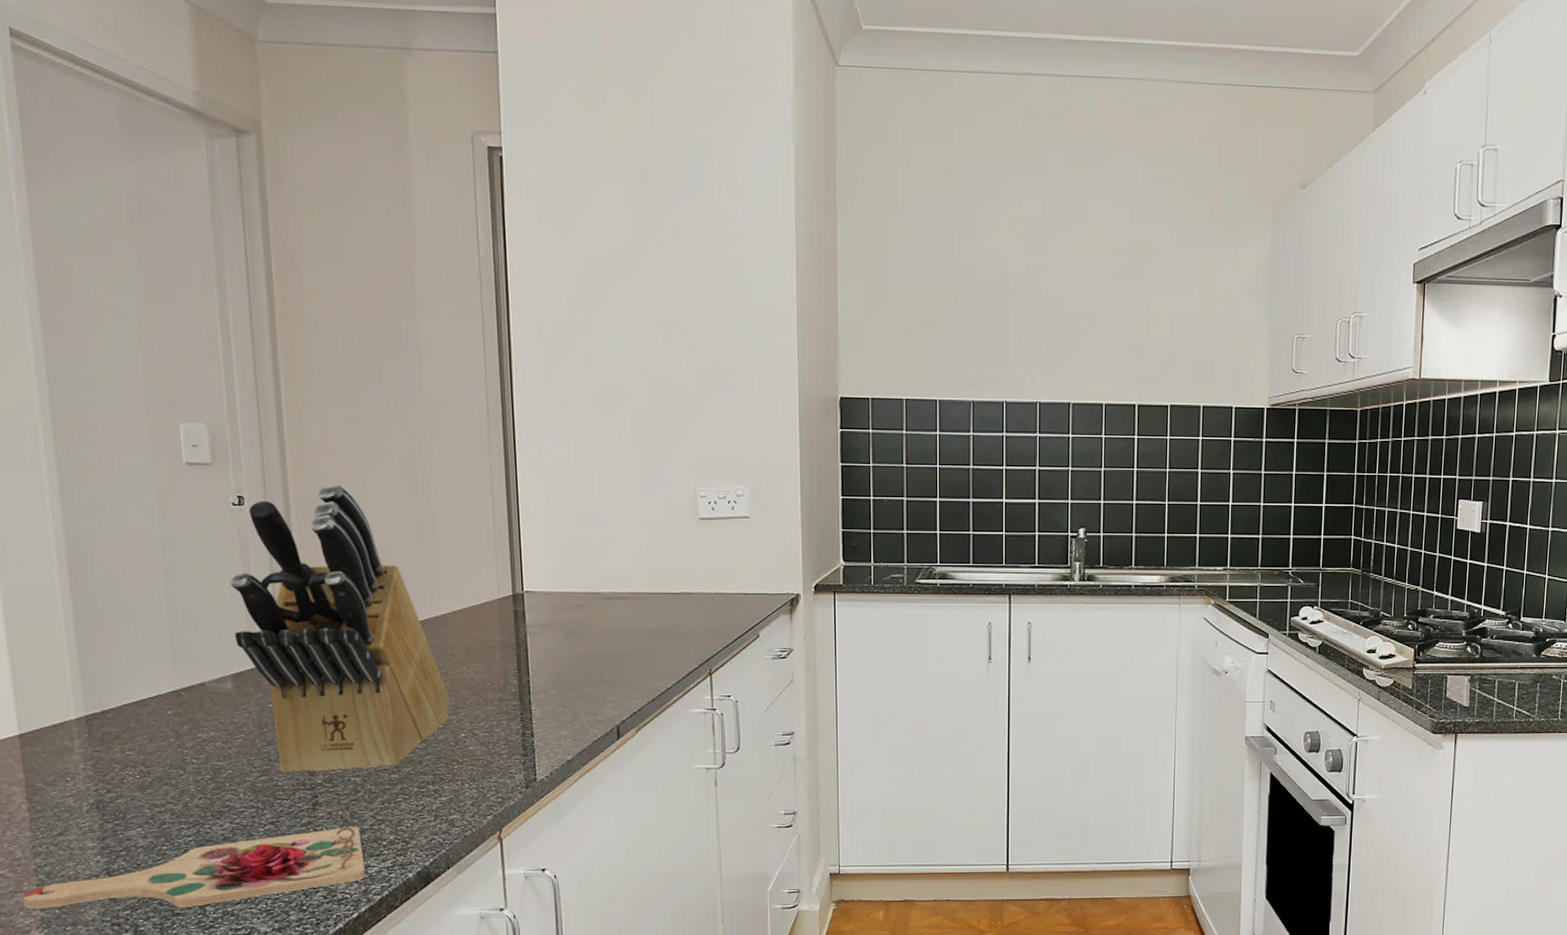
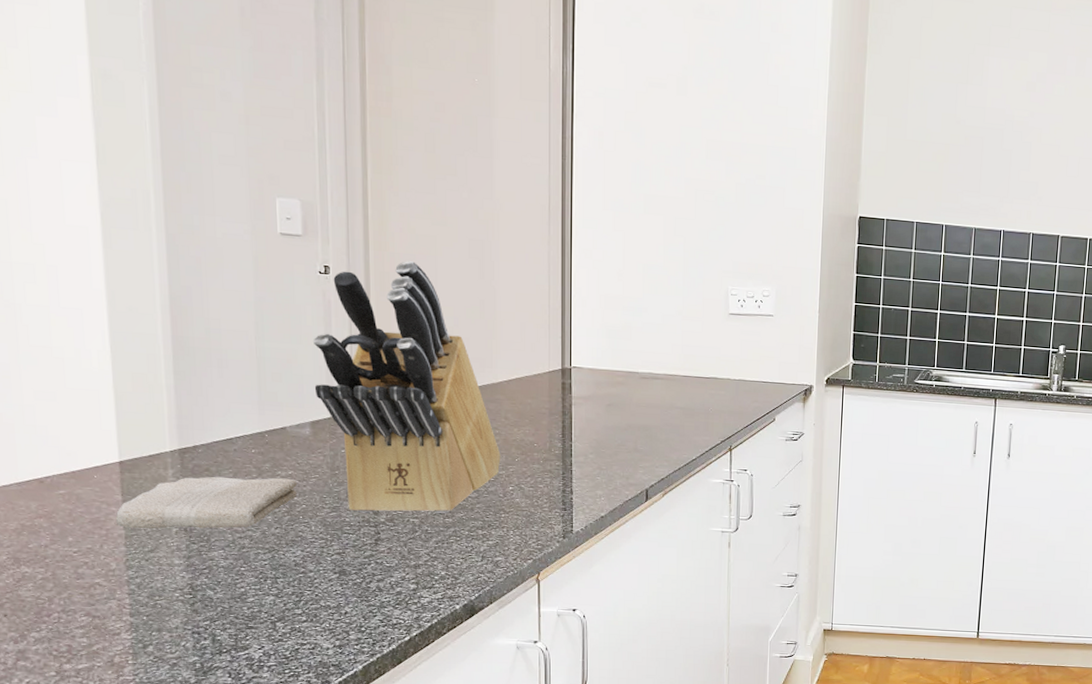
washcloth: none [18,741,222,810] -> present [115,476,298,529]
cutting board: present [23,826,365,909] -> none [115,561,418,623]

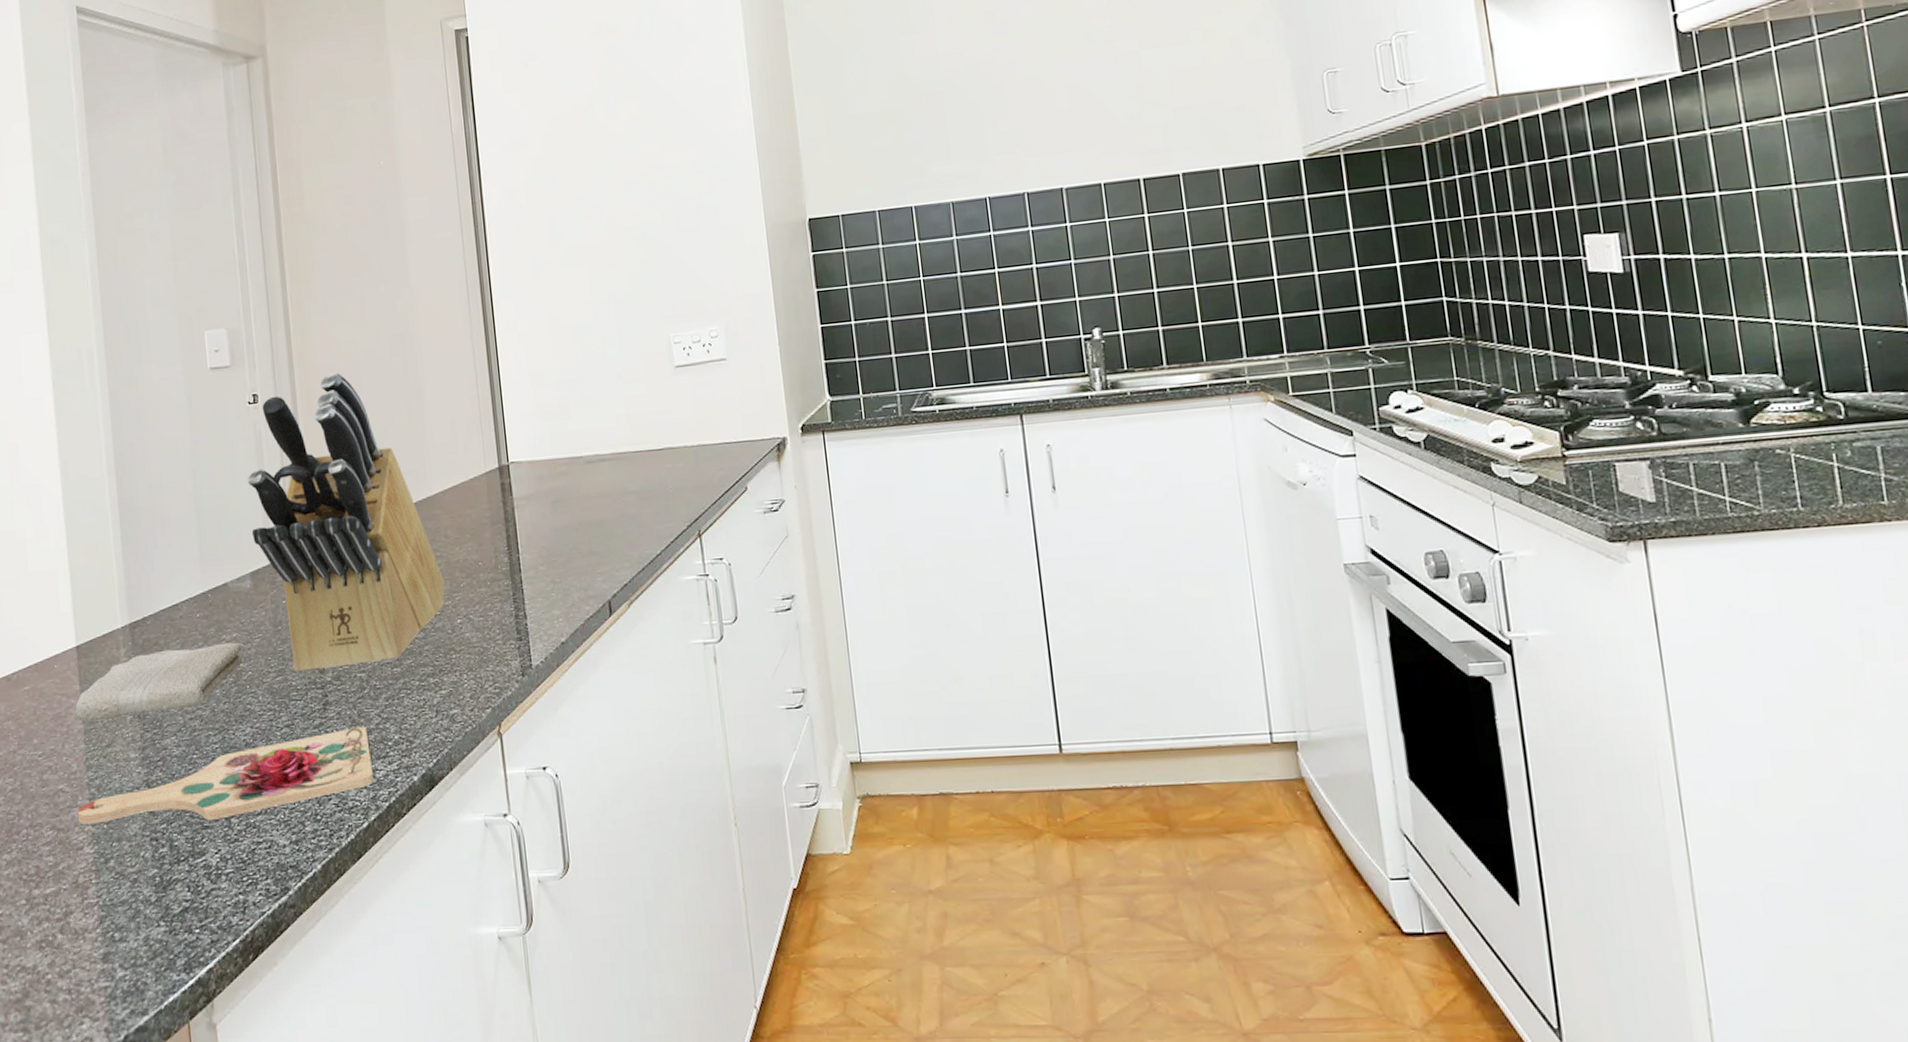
cutting board: none [115,561,418,623] -> present [78,726,373,824]

